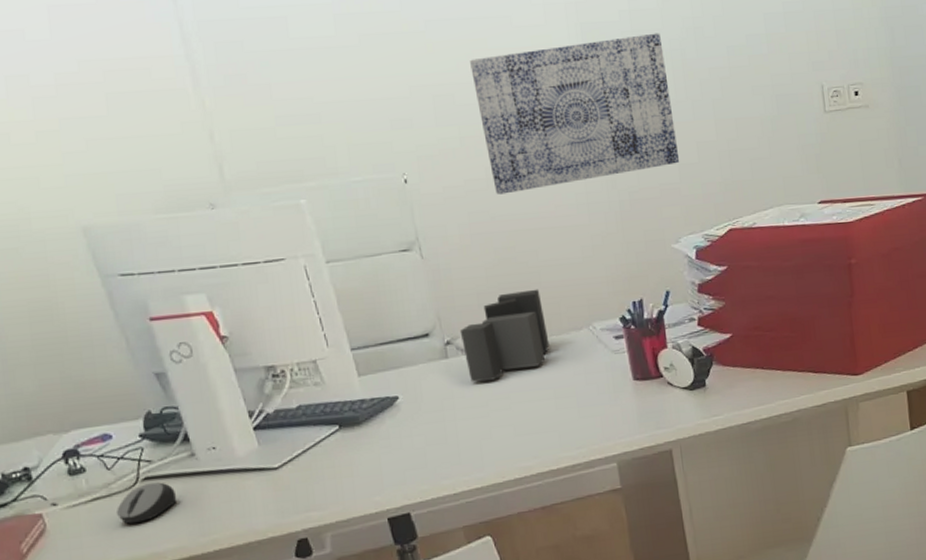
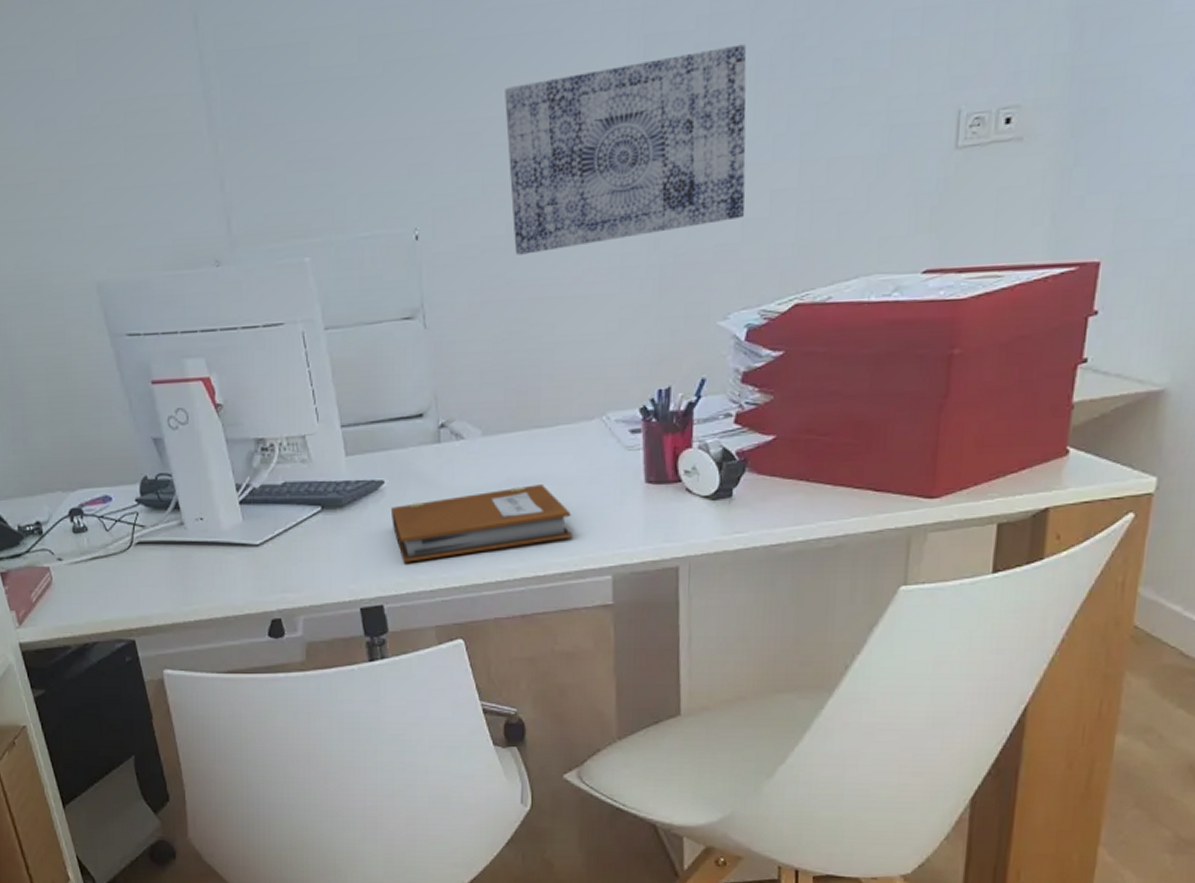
computer mouse: present [117,482,177,524] -> none [112,548,165,586]
notebook: none [407,388,577,470] -> present [390,484,572,563]
speaker: present [459,289,550,382] -> none [456,369,554,471]

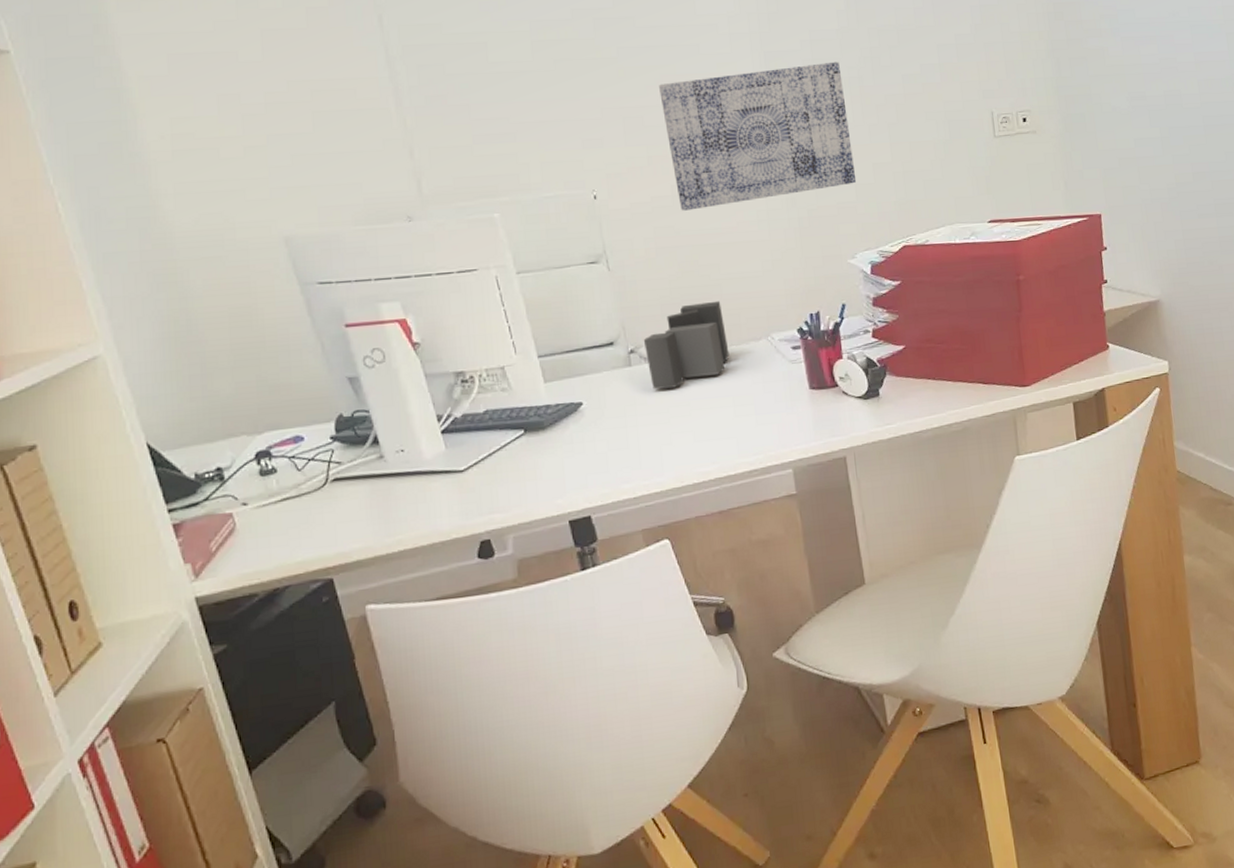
notebook: present [390,484,572,563] -> none [590,396,755,475]
speaker: none [456,369,554,471] -> present [643,300,730,390]

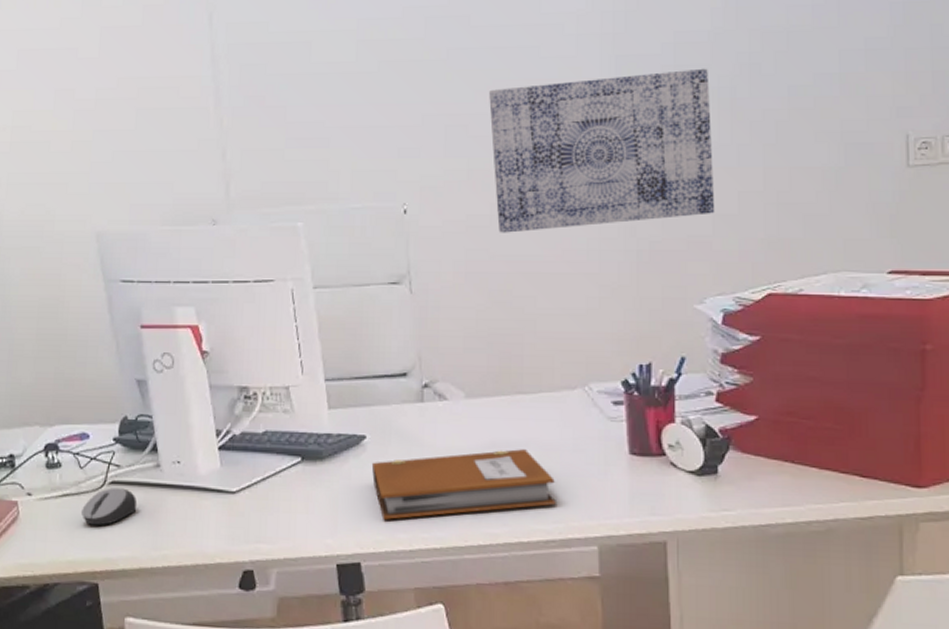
computer mouse: none [305,483,365,524] -> present [82,488,138,526]
notebook: none [590,396,755,475] -> present [371,449,556,520]
speaker: present [643,300,730,390] -> none [440,338,537,432]

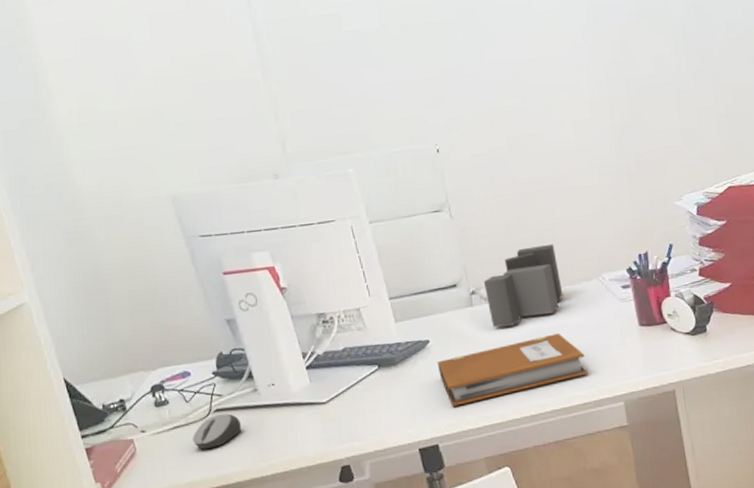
speaker: none [440,338,537,432] -> present [483,244,563,328]
wall art: present [489,68,715,233] -> none [494,12,682,161]

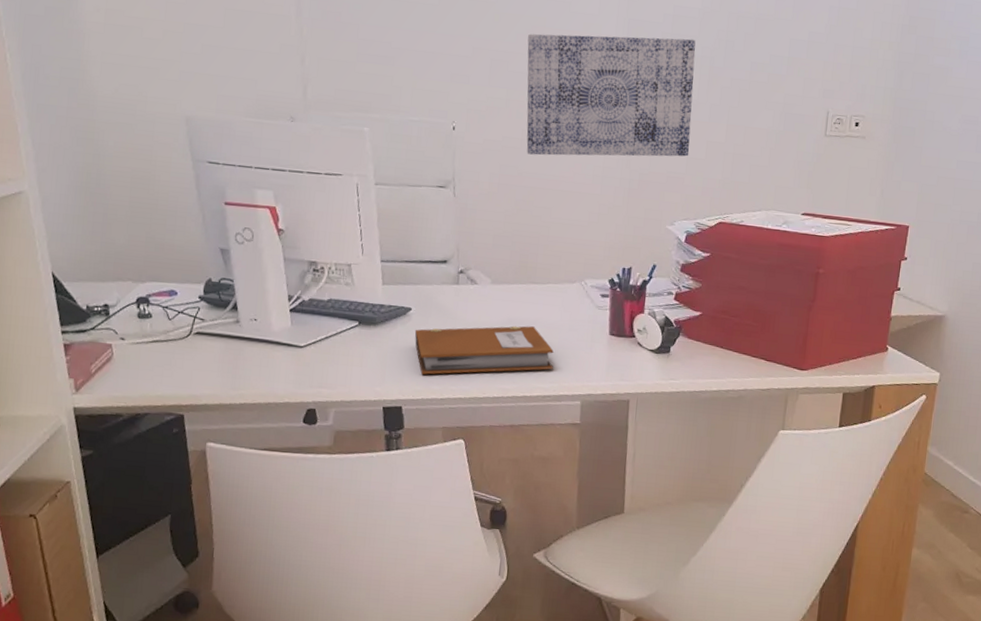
computer mouse: present [193,413,242,450] -> none [170,337,219,368]
speaker: present [483,244,563,328] -> none [473,239,546,311]
wall art: none [494,12,682,161] -> present [526,33,696,157]

